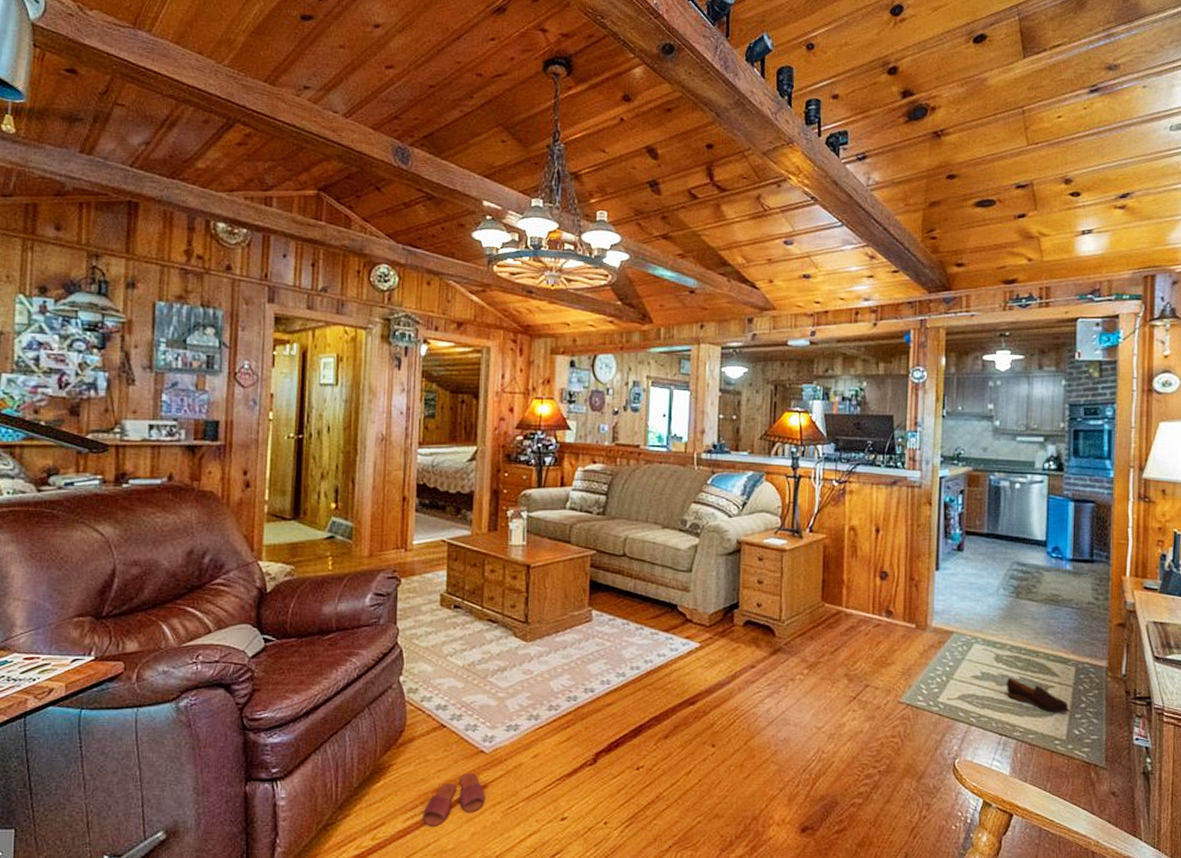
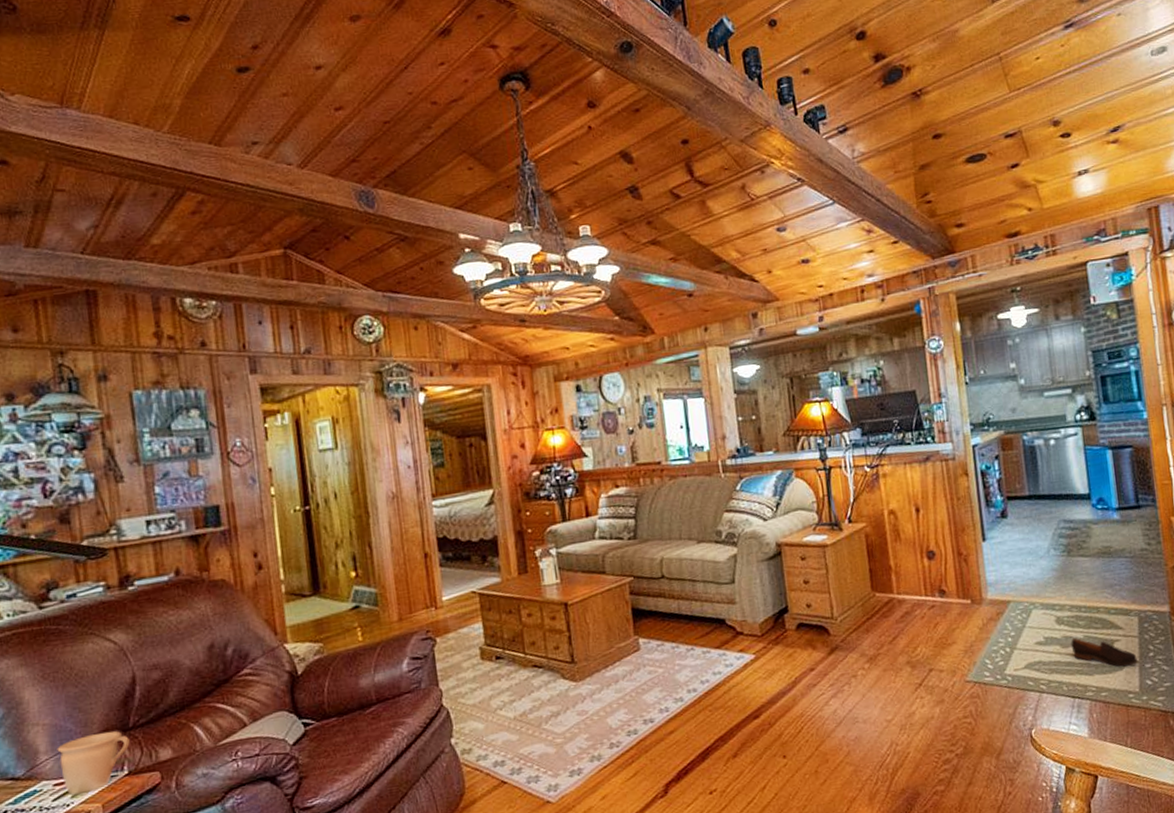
mug: none [32,616,101,672] -> present [57,731,130,796]

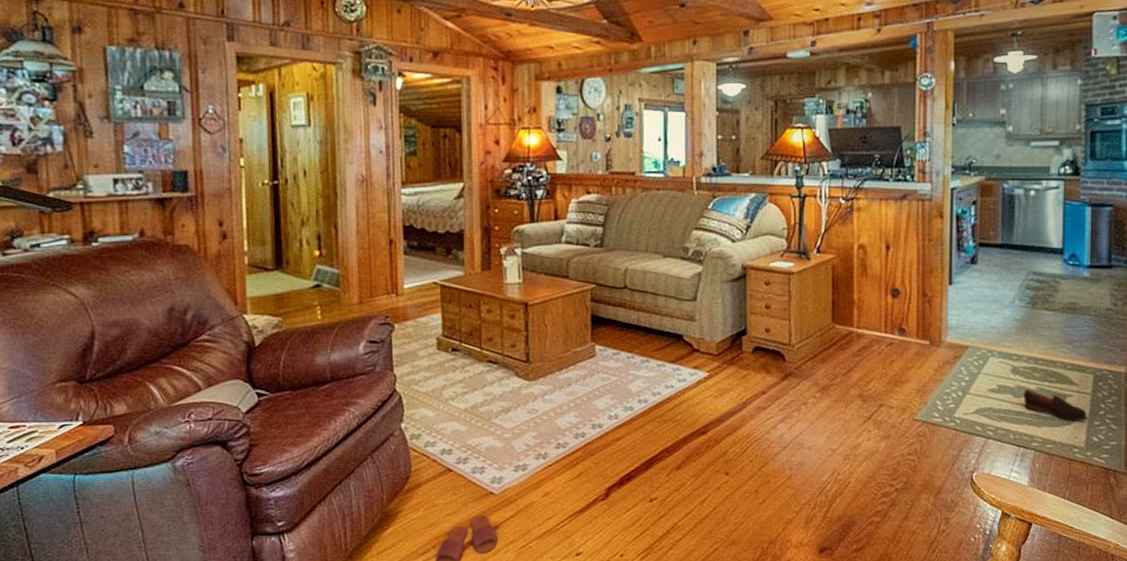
mug: present [57,731,130,796] -> none [14,381,86,440]

